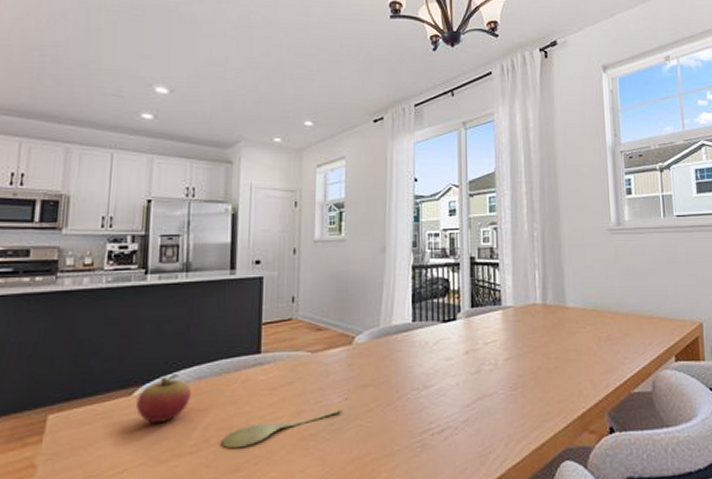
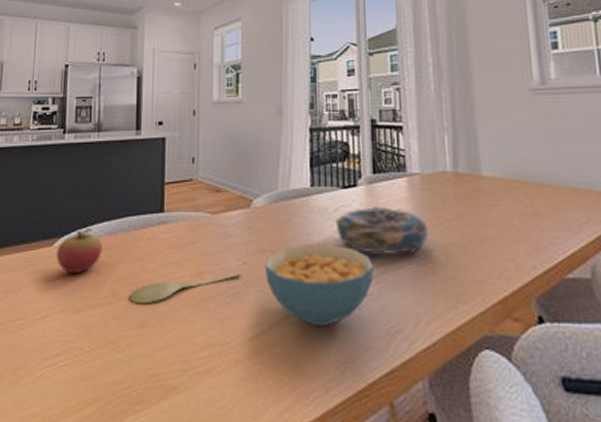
cereal bowl: none [365,375,471,454] -> present [264,243,374,326]
decorative bowl: none [435,337,520,383] -> present [335,205,429,256]

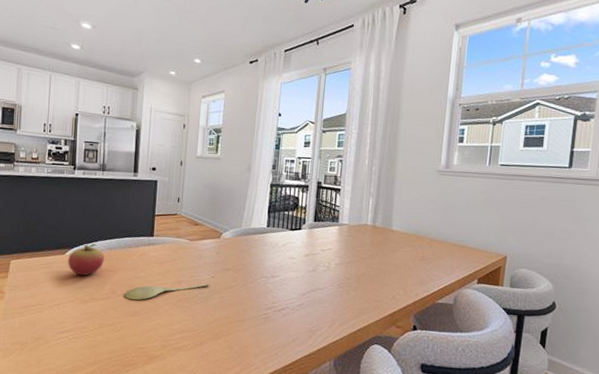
cereal bowl: present [264,243,374,326] -> none [227,267,307,323]
decorative bowl: present [335,205,429,256] -> none [282,244,348,280]

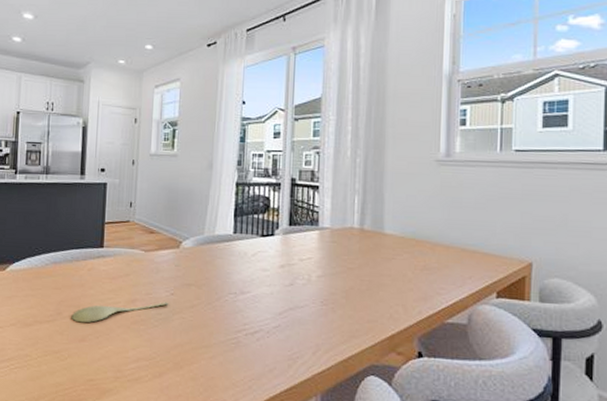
fruit: present [68,243,104,276] -> none [9,257,49,295]

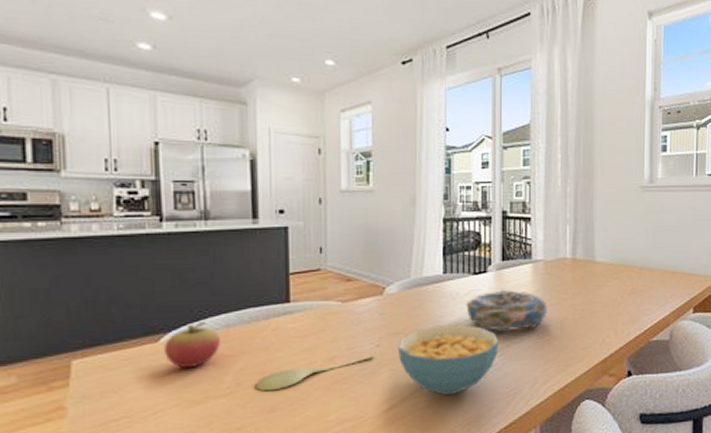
fruit: none [9,257,49,295] -> present [164,322,220,369]
cereal bowl: none [189,282,283,349] -> present [397,324,499,395]
decorative bowl: none [253,253,333,296] -> present [466,289,547,331]

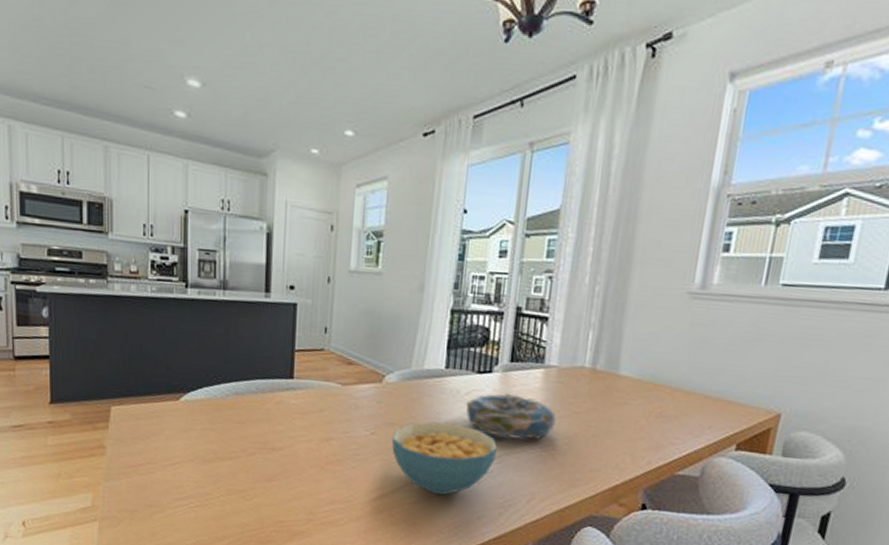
fruit: present [164,322,220,369] -> none [184,387,230,429]
spoon: present [254,355,375,392] -> none [257,441,369,462]

